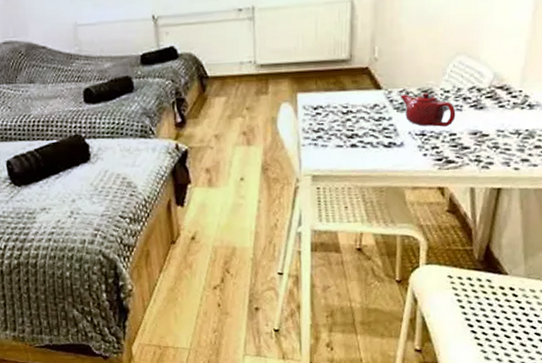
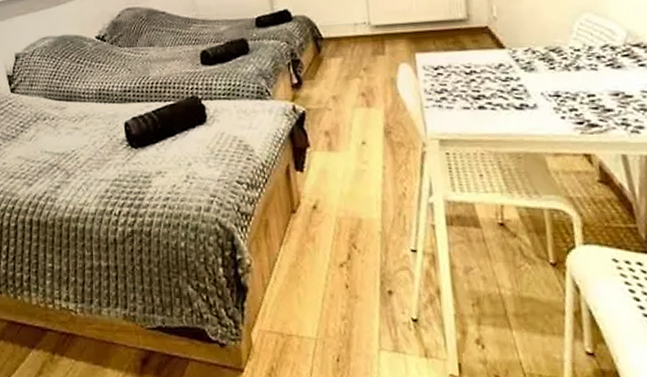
teapot: present [401,92,456,127] -> none [526,51,592,87]

